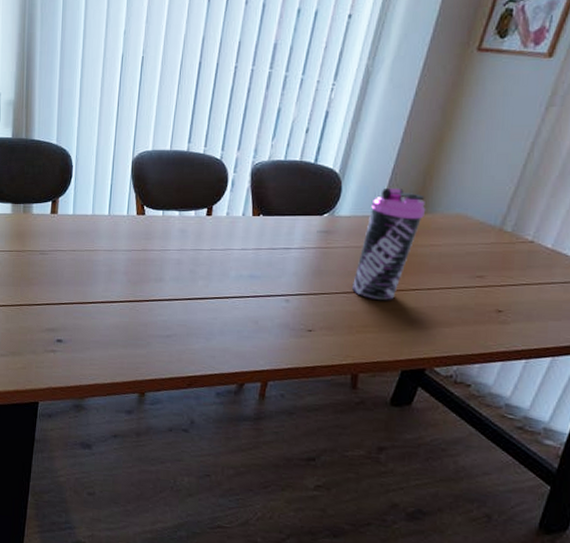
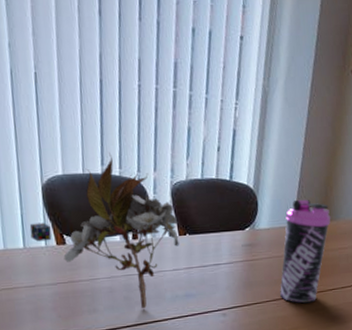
flower arrangement: none [116,131,254,284] -> present [29,152,179,309]

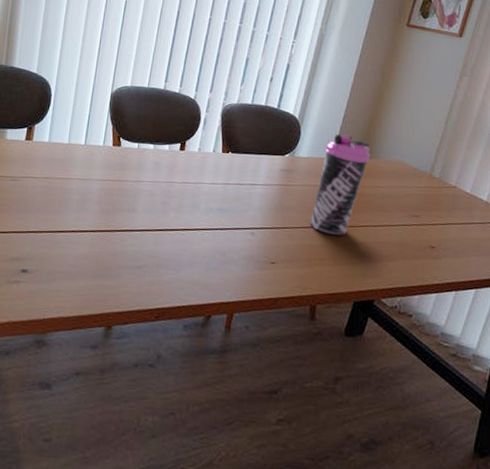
flower arrangement: present [29,152,179,309] -> none [92,72,224,216]

